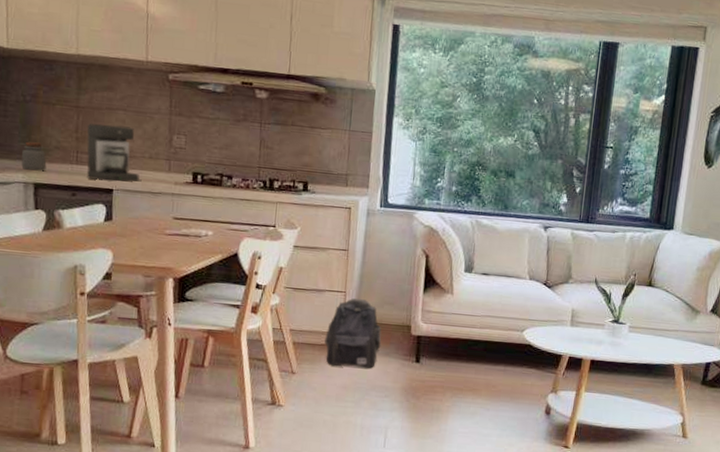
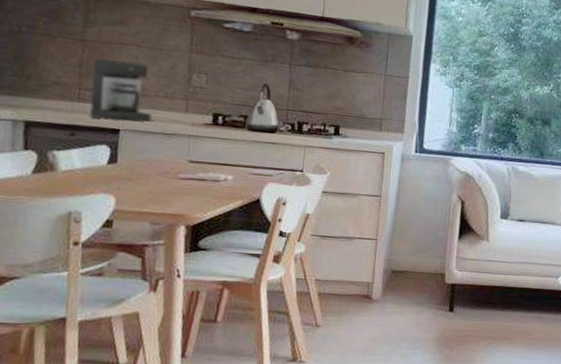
jar: present [21,141,47,172] -> none [10,75,42,109]
kettle: none [222,141,254,191] -> present [246,83,281,134]
backpack: present [324,298,382,368] -> none [353,246,414,318]

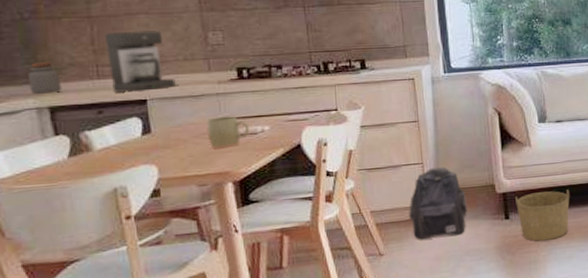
jar: none [10,75,42,109] -> present [29,62,62,95]
mug: none [170,158,214,190] -> present [206,116,250,148]
kettle: present [246,83,281,134] -> none [271,29,307,80]
backpack: none [353,246,414,318] -> present [409,167,468,240]
basket: none [462,289,520,342] -> present [514,190,570,242]

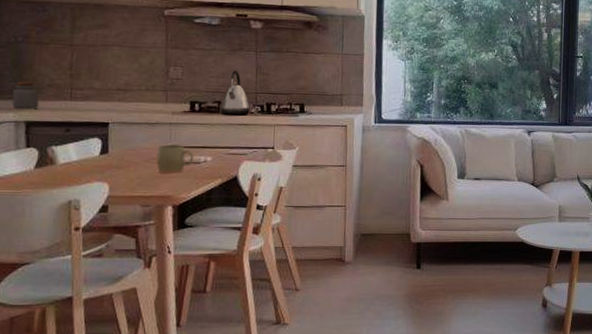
coffee maker: present [104,30,176,93] -> none [81,59,136,116]
kettle: none [271,29,307,80] -> present [220,70,251,117]
backpack: present [409,167,468,240] -> none [327,212,383,280]
basket: present [514,190,570,242] -> none [427,246,481,295]

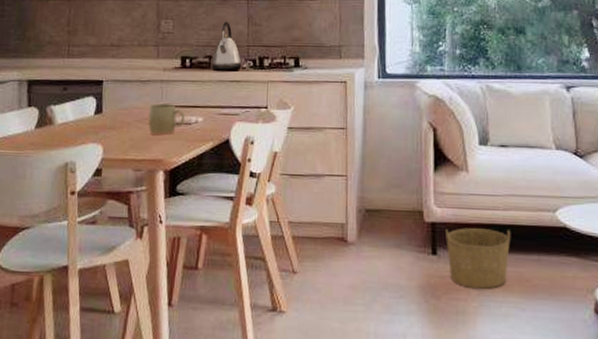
jar: present [12,81,39,110] -> none [16,39,40,69]
basket: none [427,246,481,295] -> present [444,228,511,290]

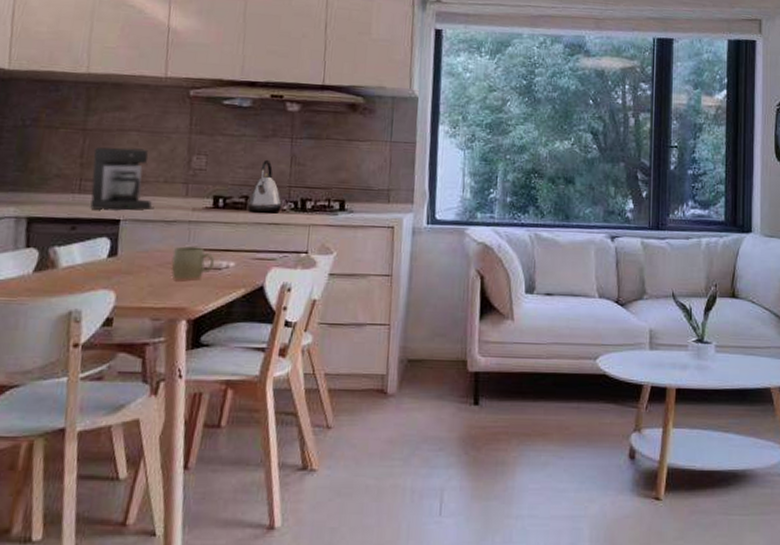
coffee maker: none [78,15,129,74] -> present [90,146,152,212]
basket: present [444,228,511,290] -> none [487,377,553,439]

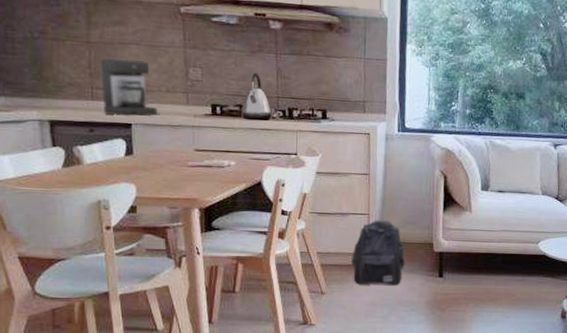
mug: present [171,246,215,281] -> none [181,147,218,176]
backpack: none [366,332,433,416] -> present [351,220,406,285]

